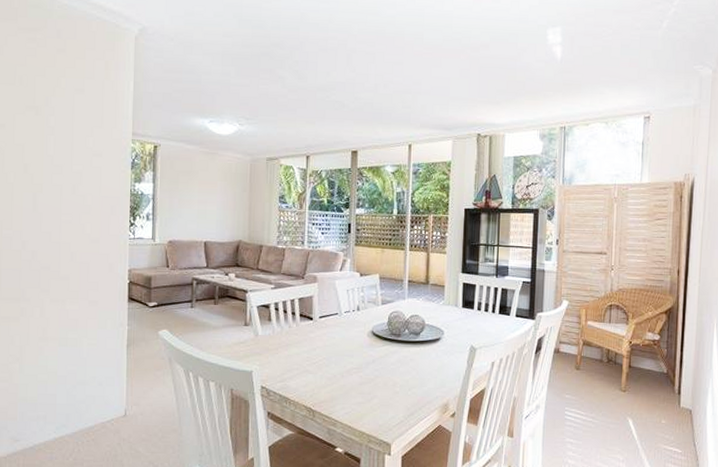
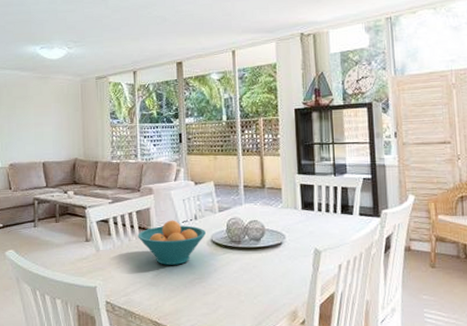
fruit bowl: none [298,309,367,354] -> present [137,220,206,265]

